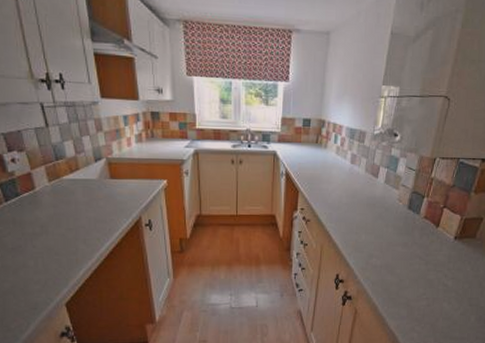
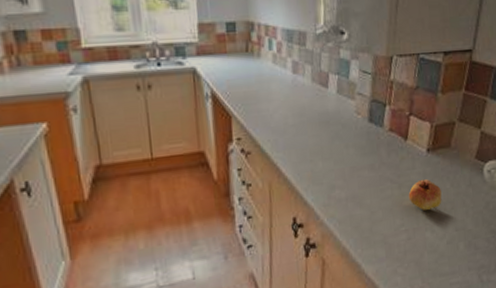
fruit: none [433,261,462,285] -> present [408,179,442,210]

